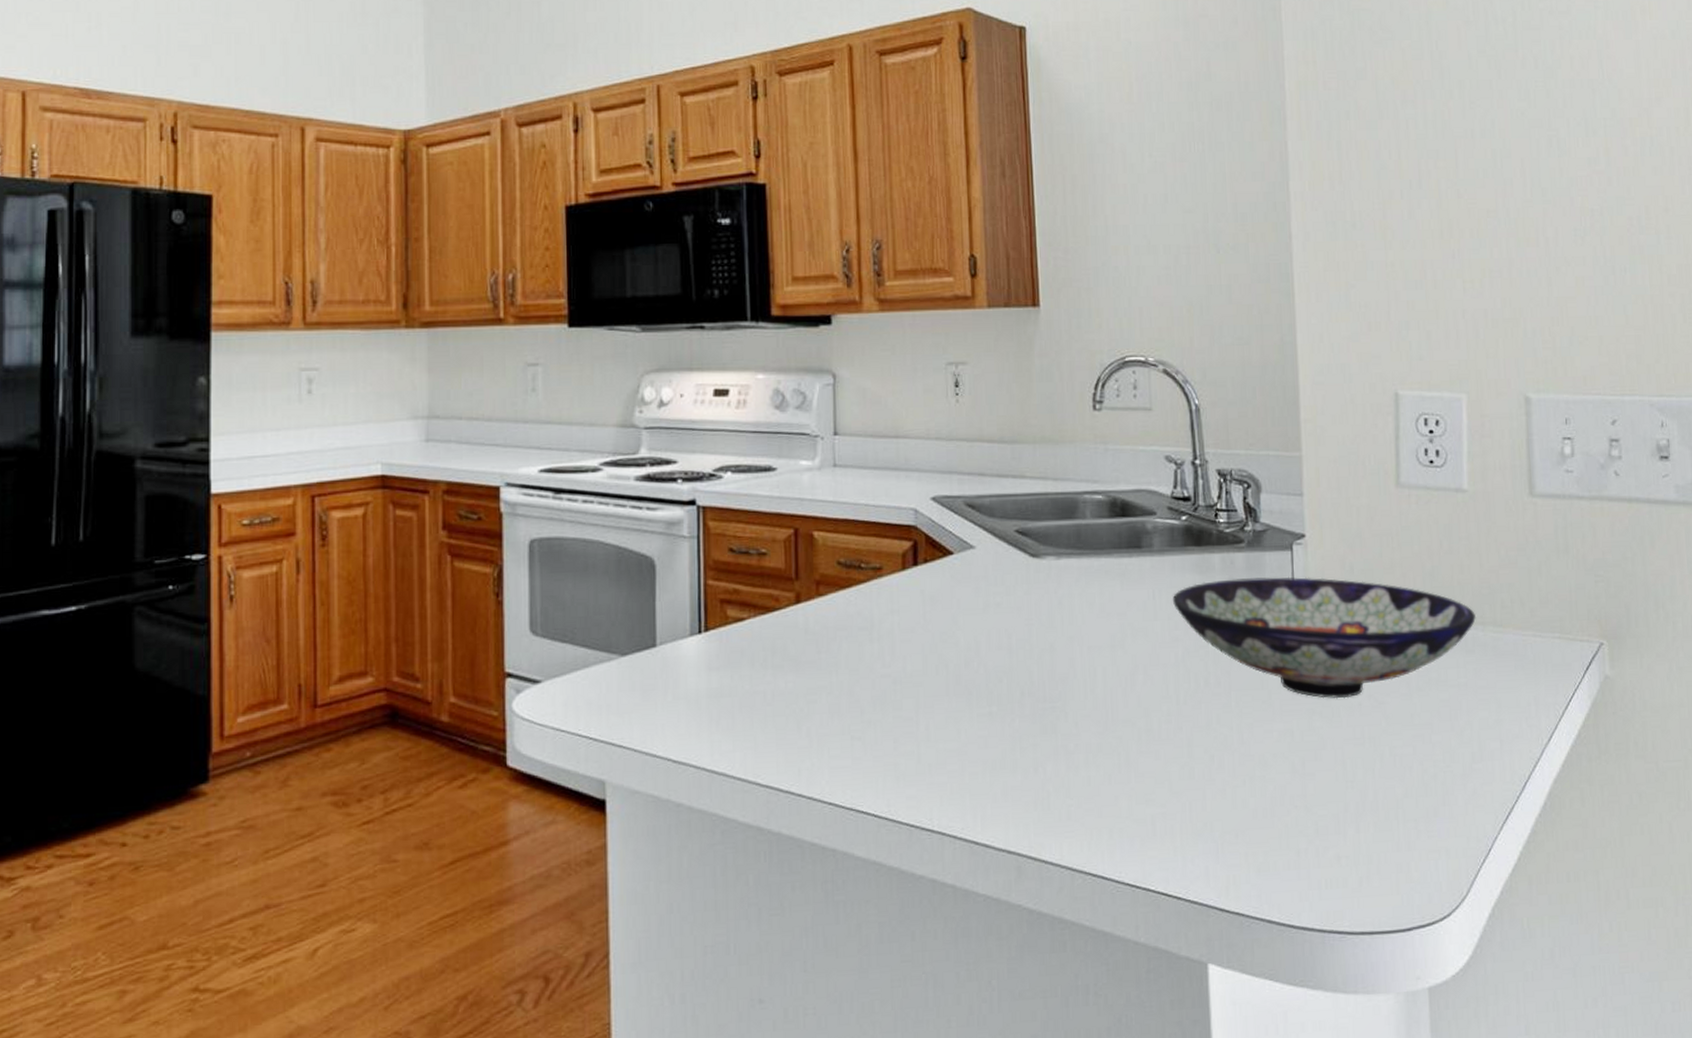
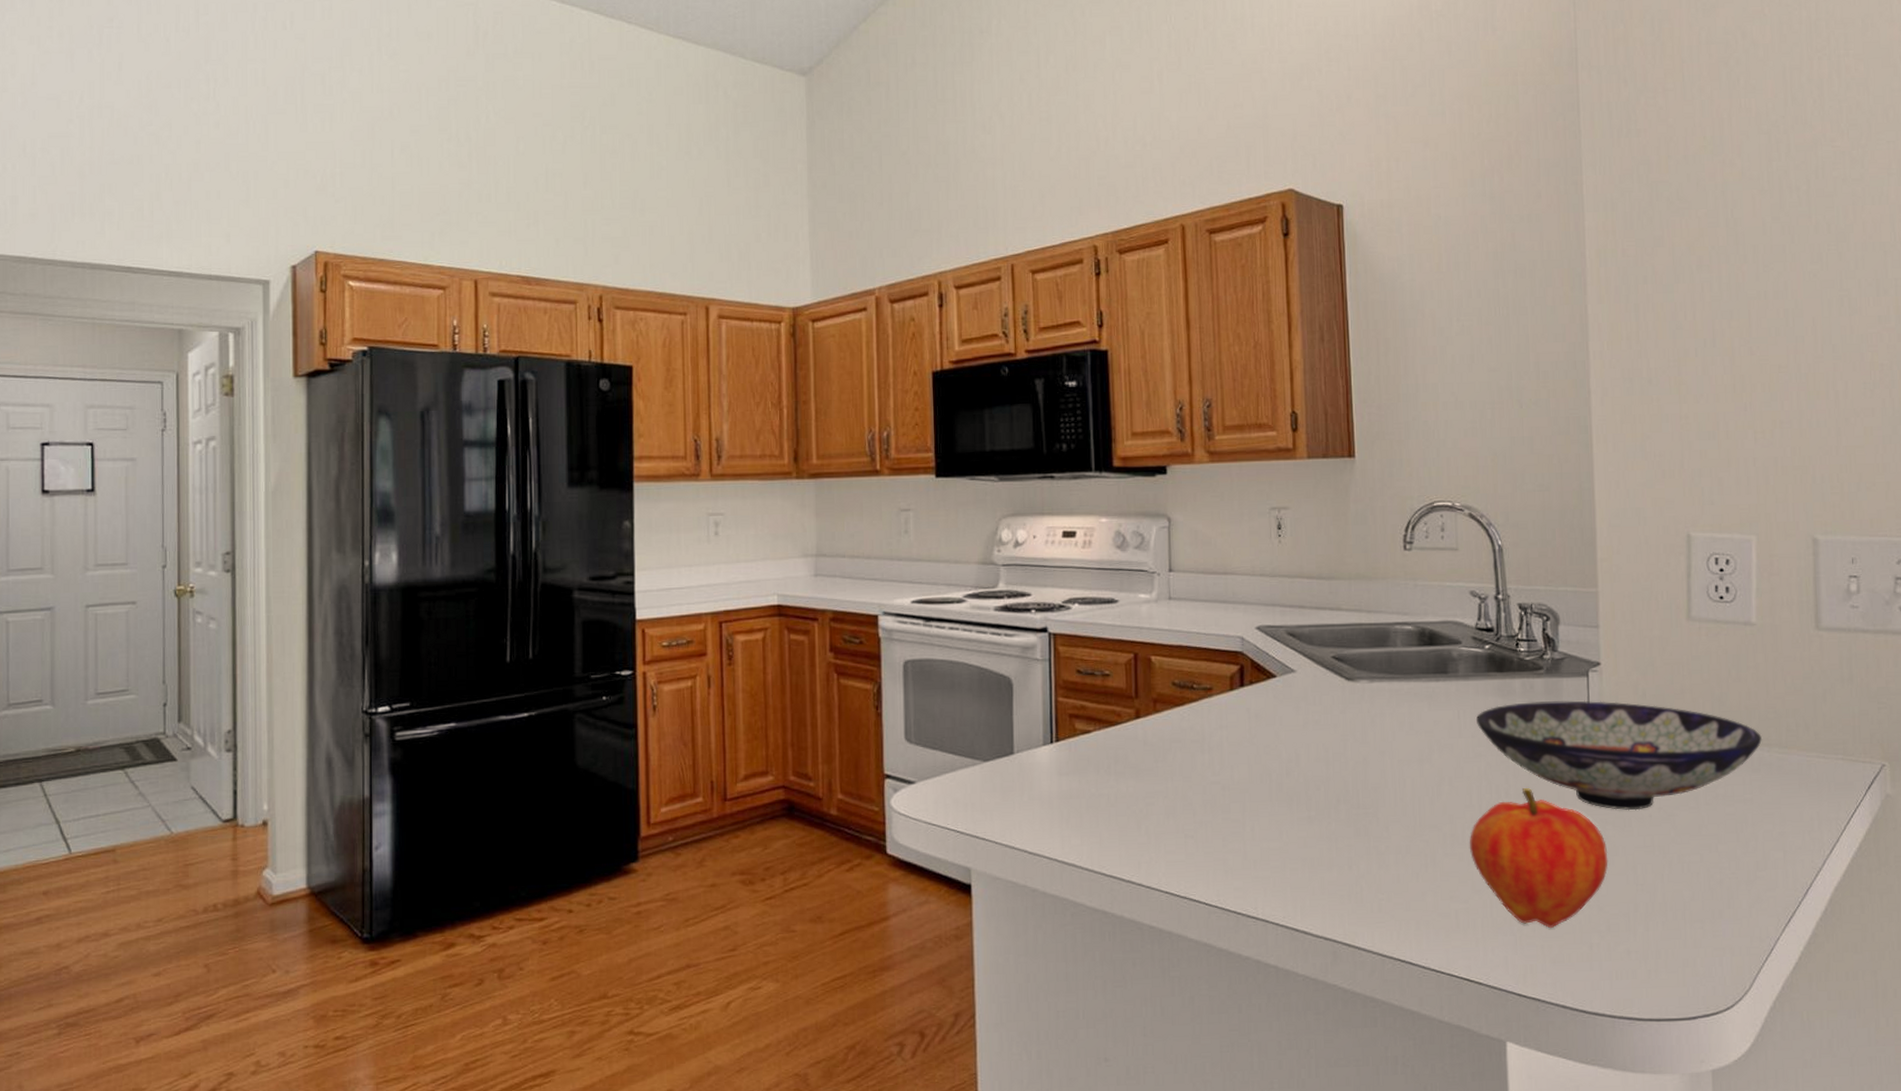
fruit: none [1166,676,1316,833] -> present [1469,788,1608,928]

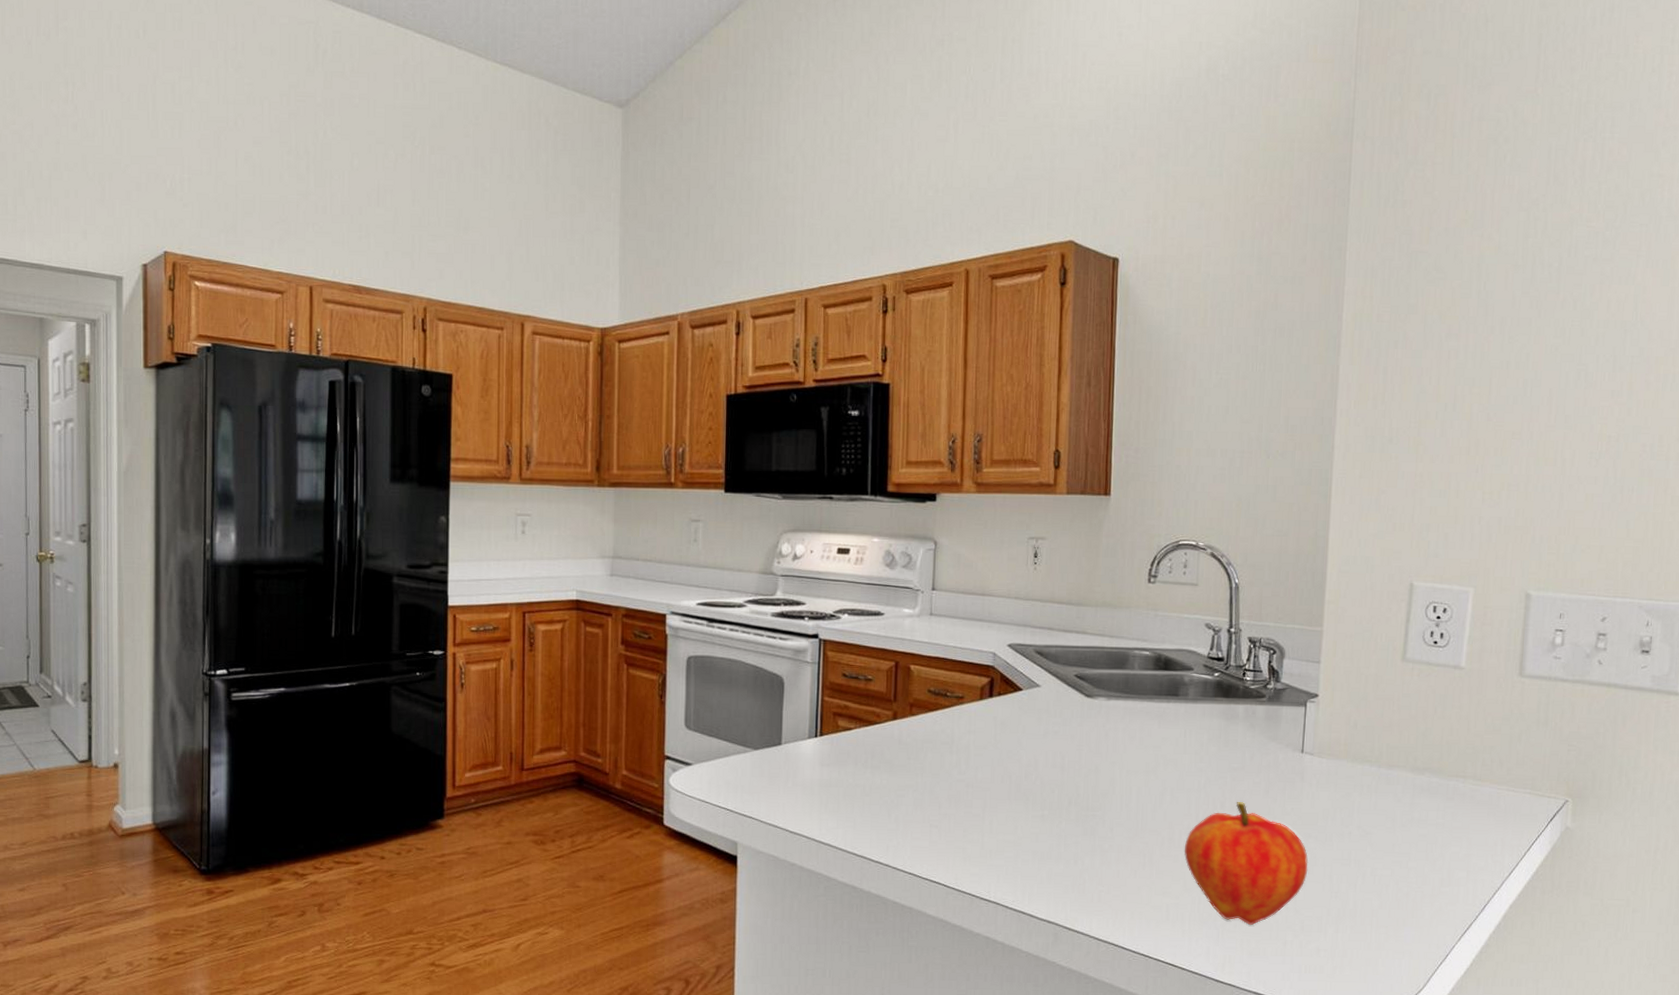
bowl: present [1475,700,1763,811] -> none [1200,726,1459,828]

